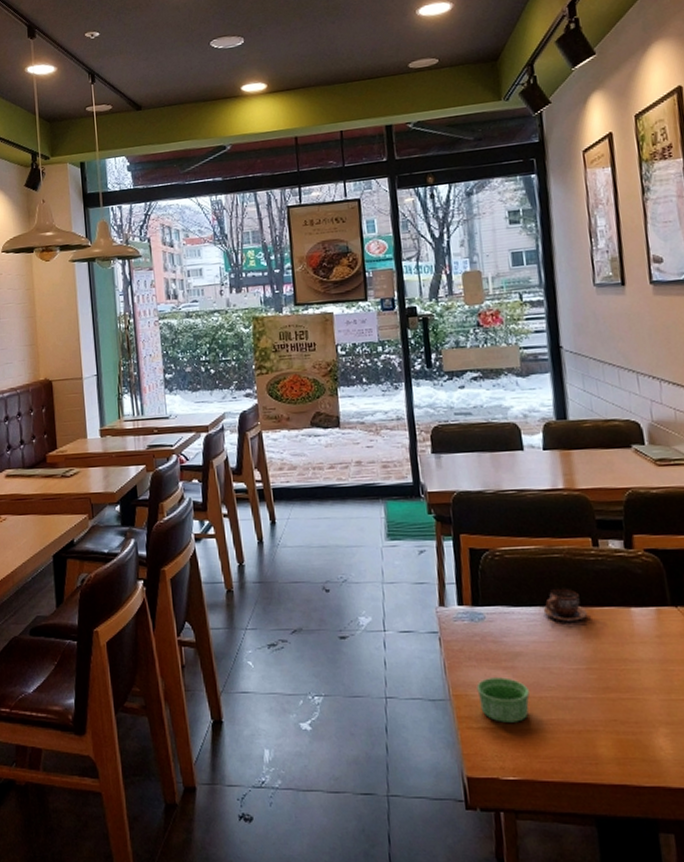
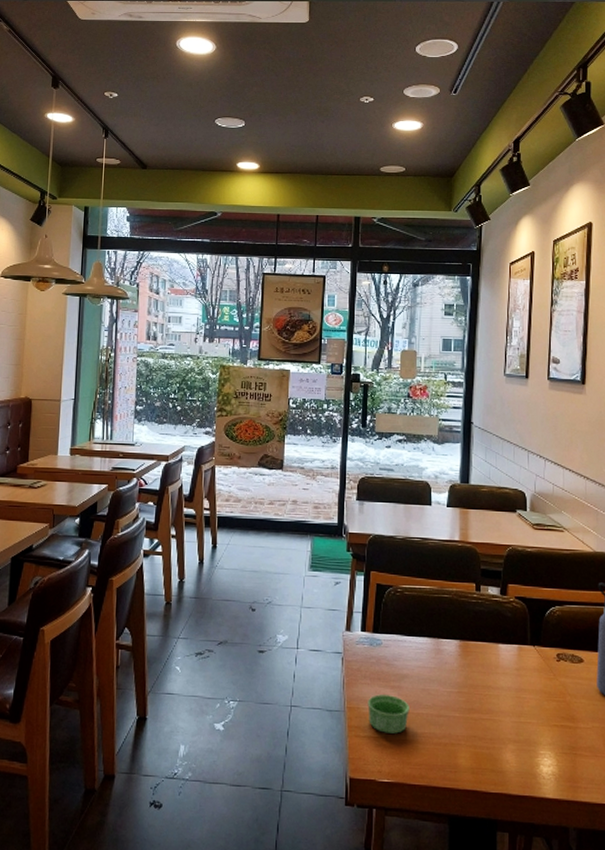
cup: present [543,588,588,623] -> none [429,623,465,653]

